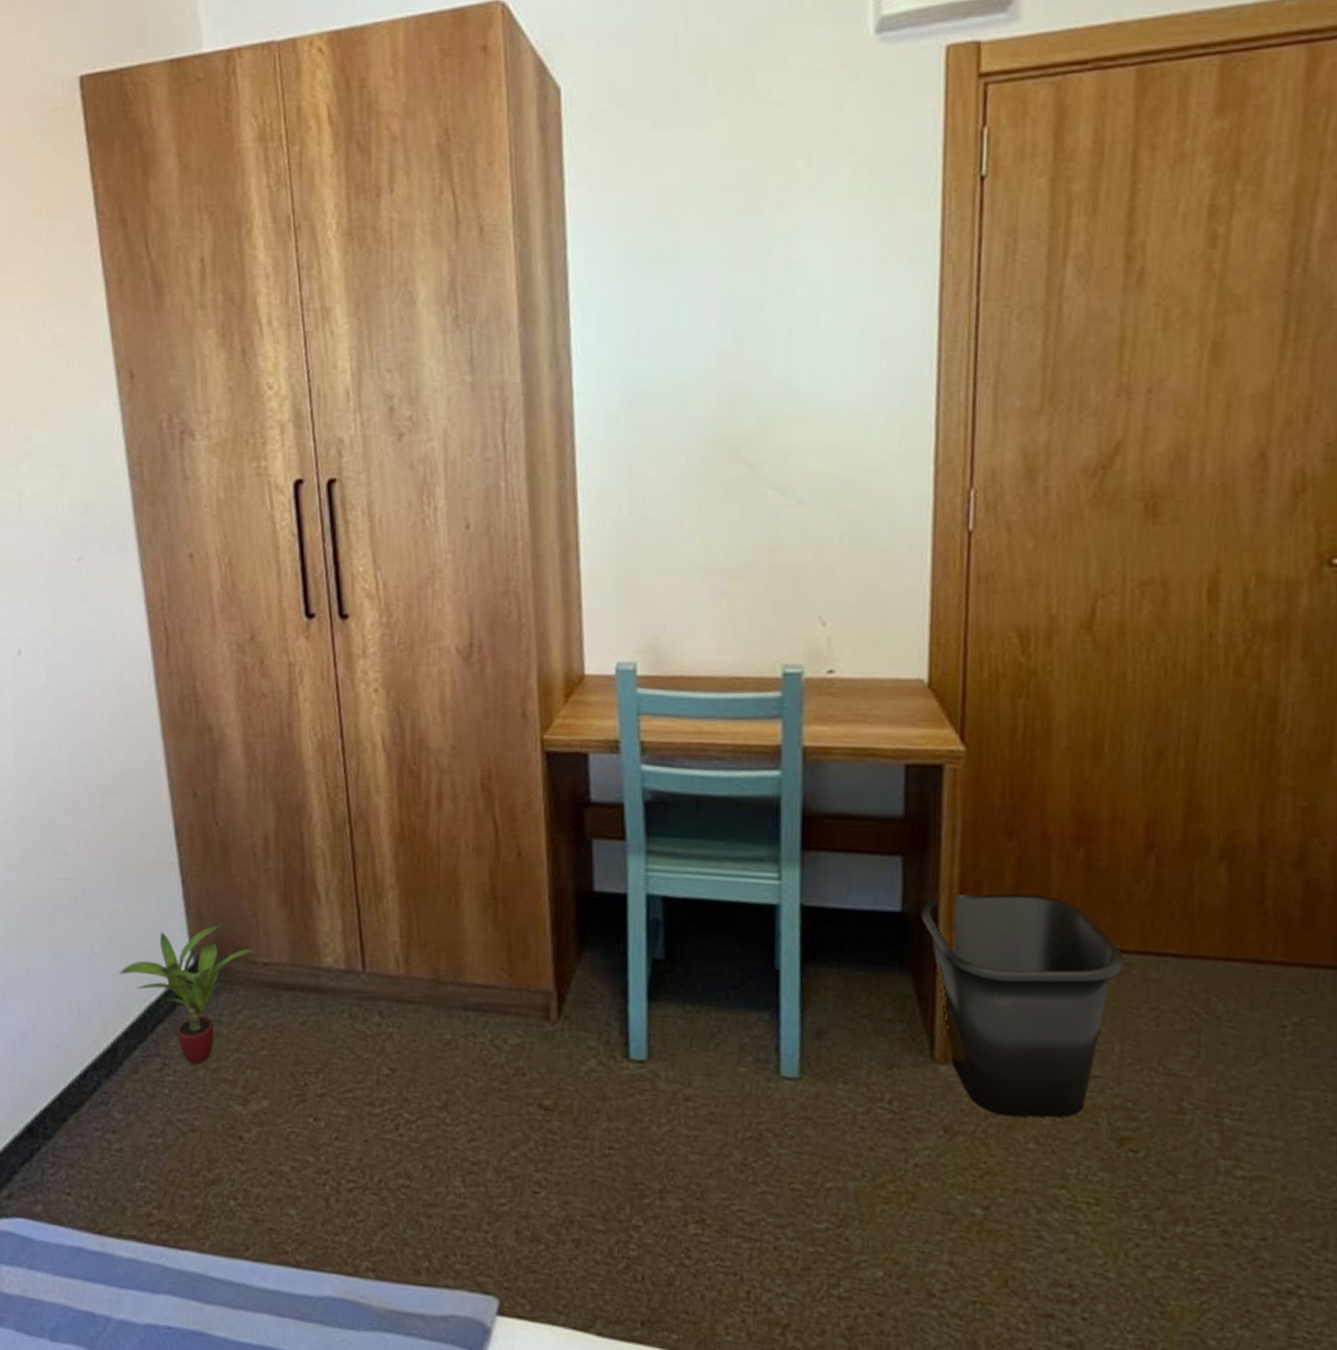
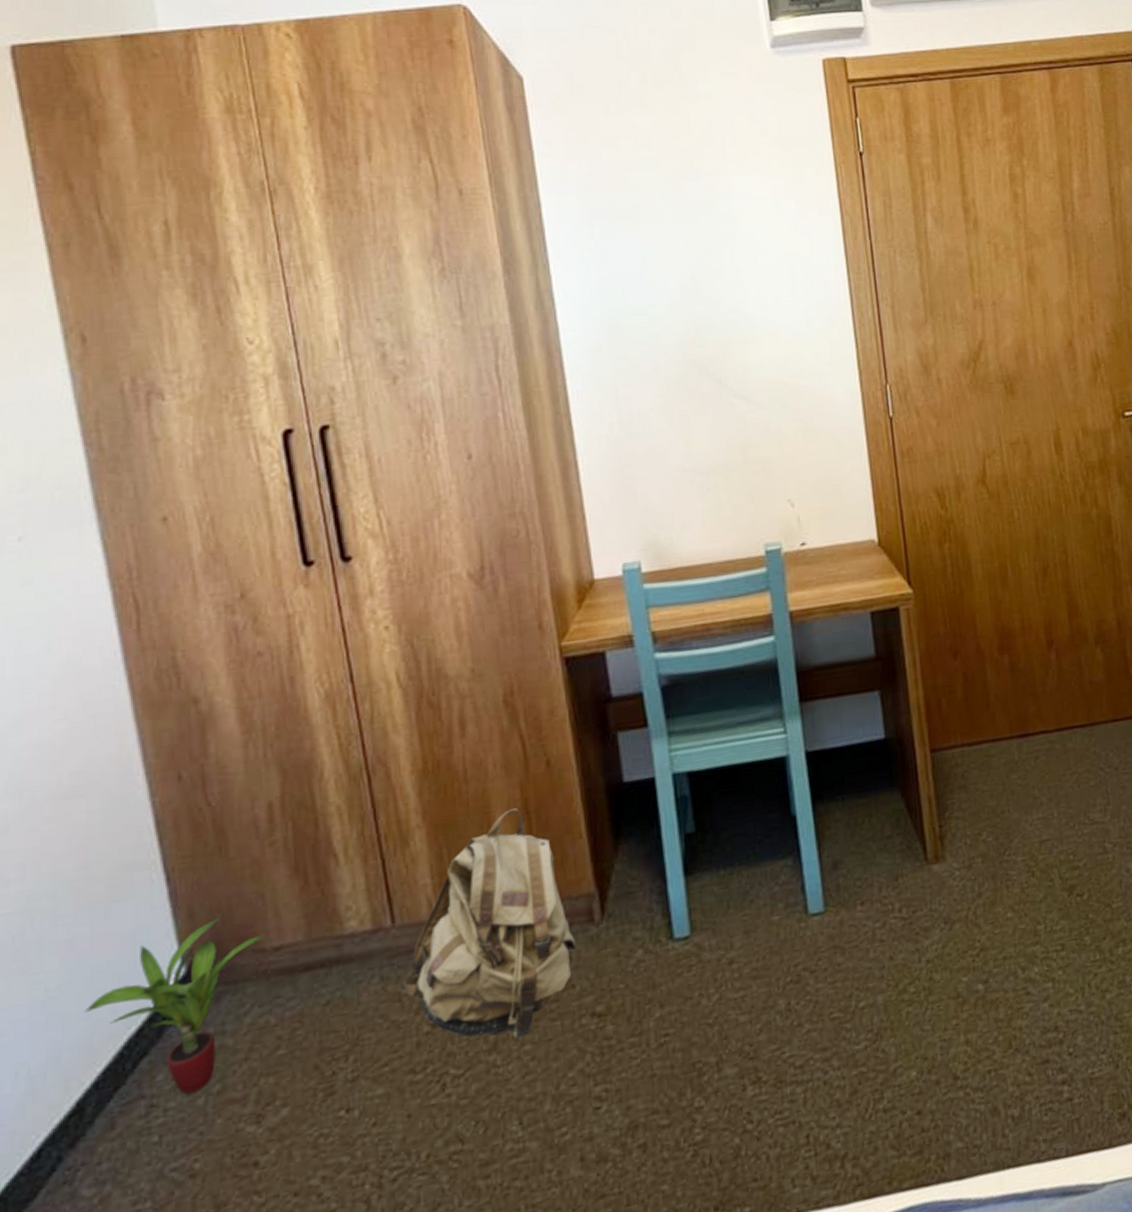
backpack: none [369,890,531,1107] -> present [403,807,577,1042]
waste bin: present [921,893,1124,1118] -> none [900,699,1049,896]

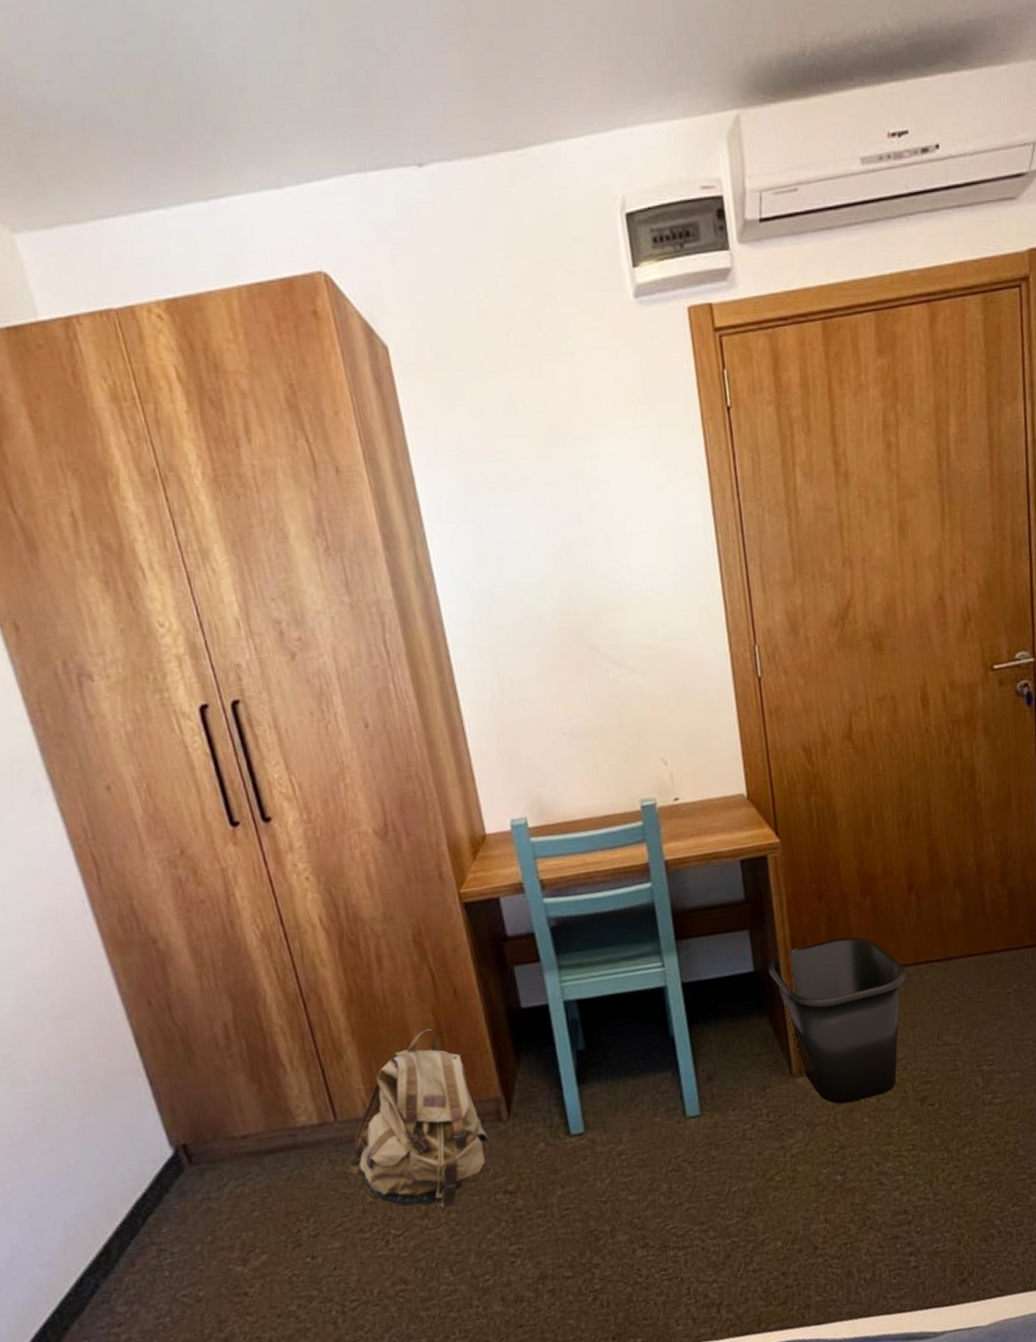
potted plant: present [84,917,265,1094] -> none [100,1112,234,1243]
waste bin: none [900,699,1049,896] -> present [768,937,907,1104]

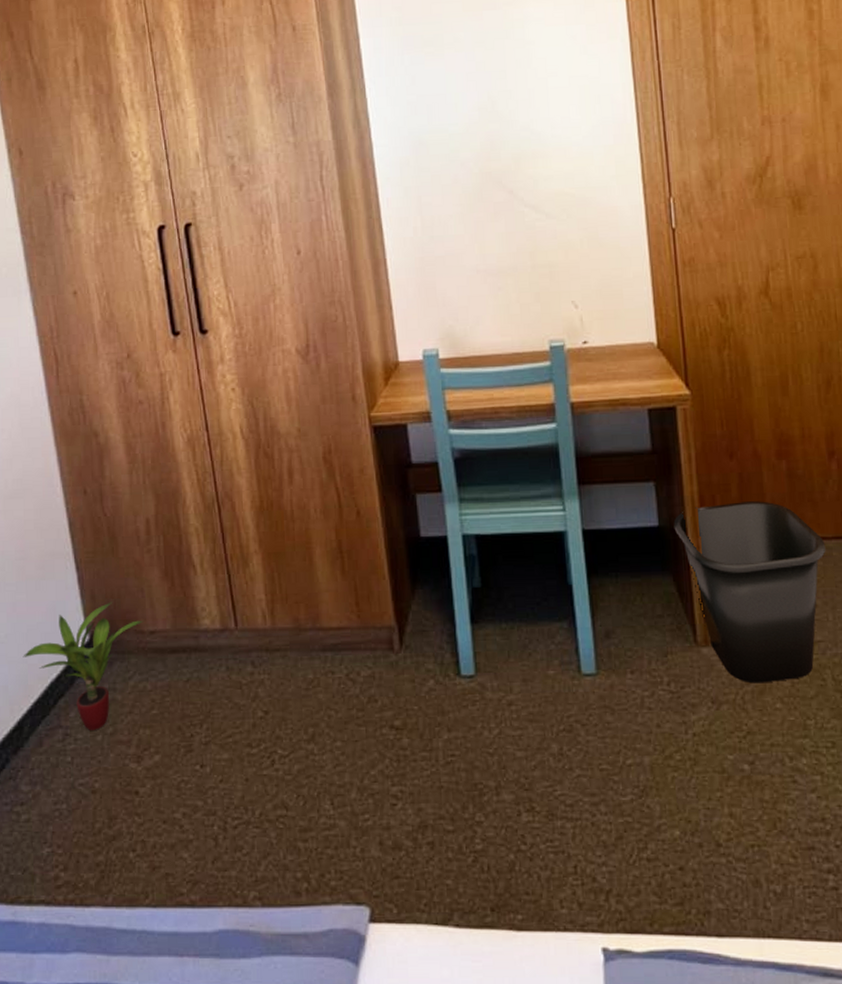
potted plant: none [100,1112,234,1243] -> present [23,601,144,730]
backpack: present [348,1028,489,1211] -> none [243,546,379,737]

